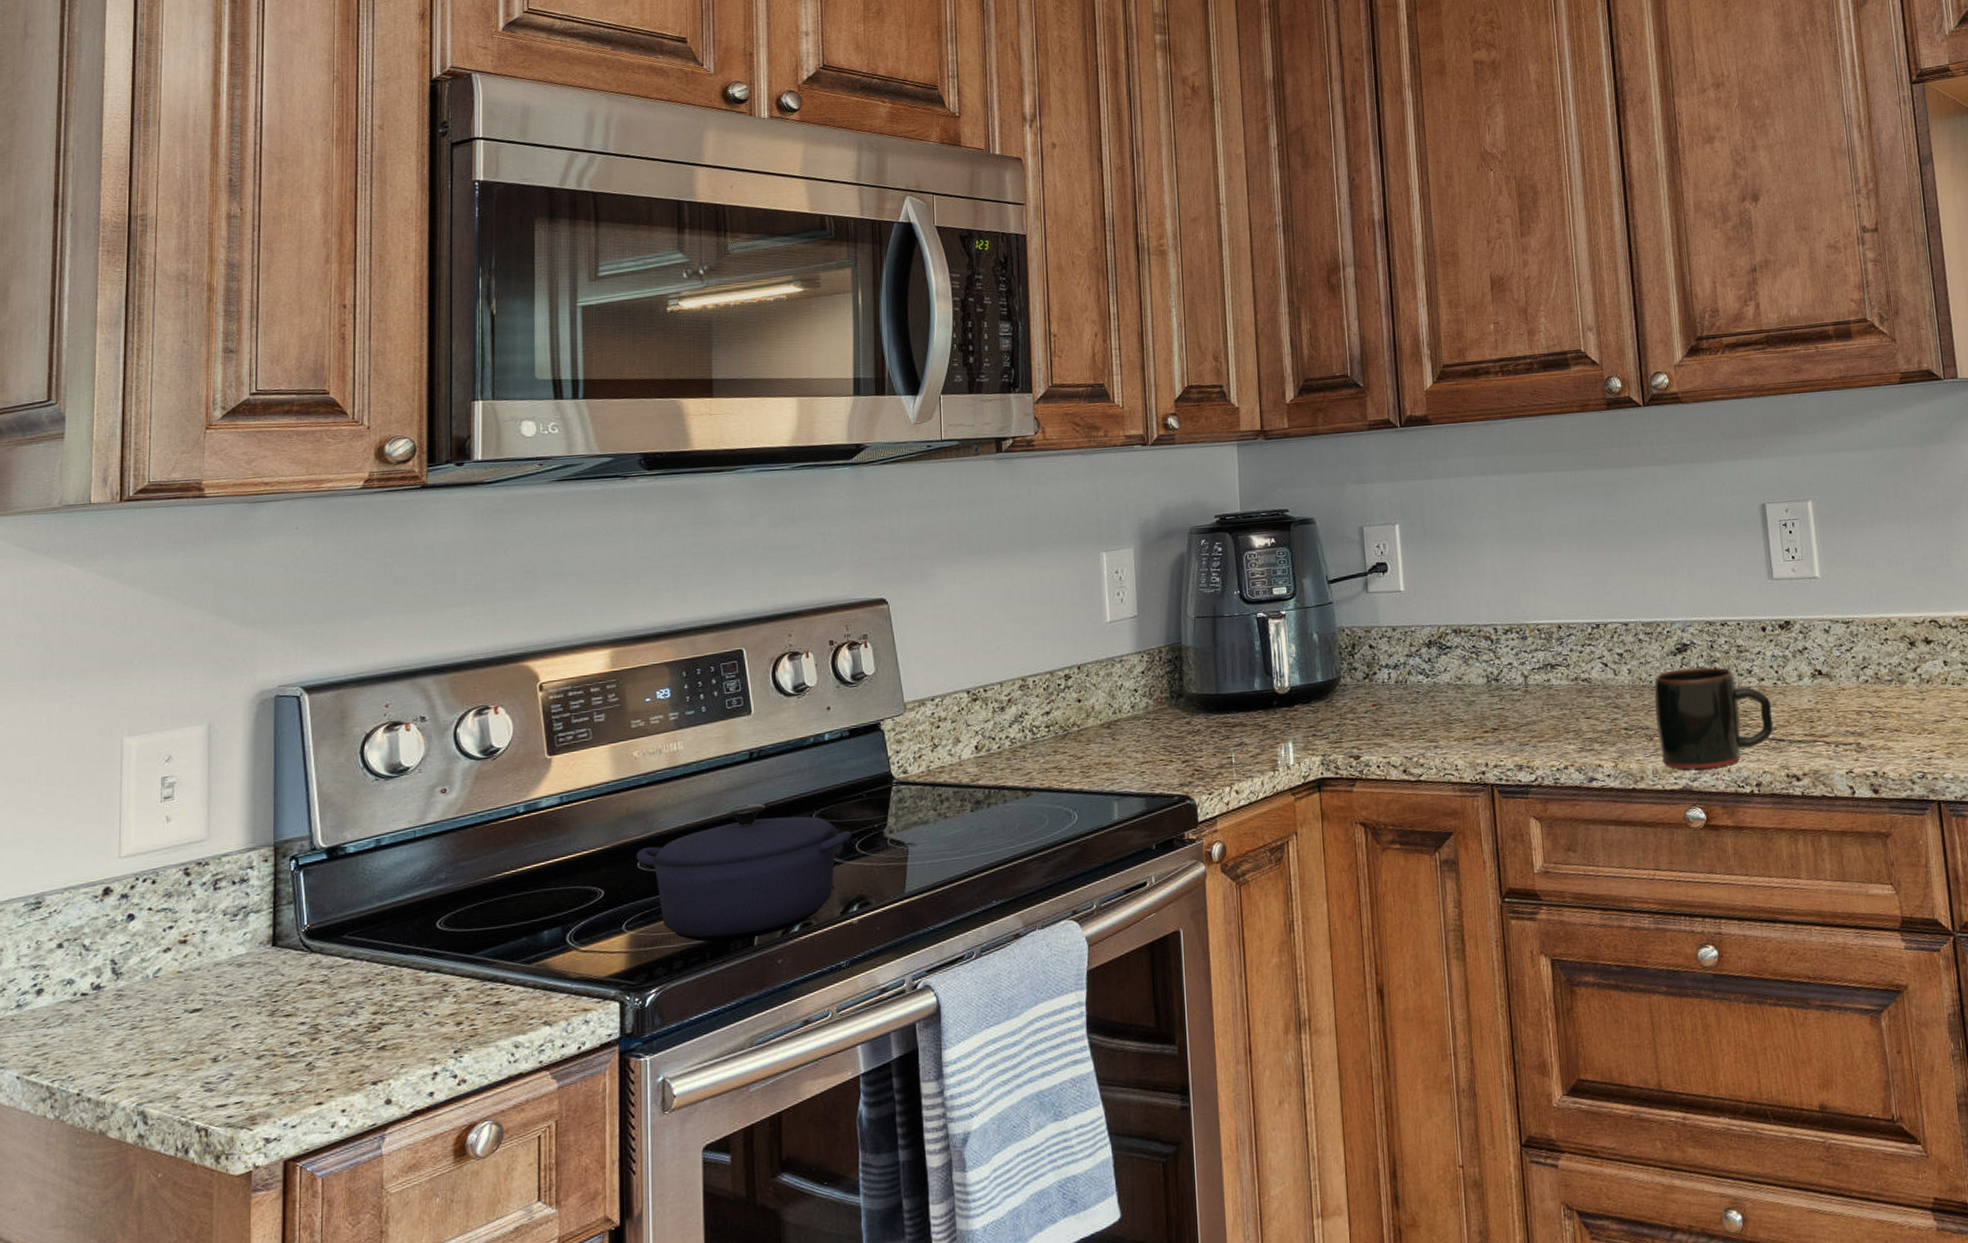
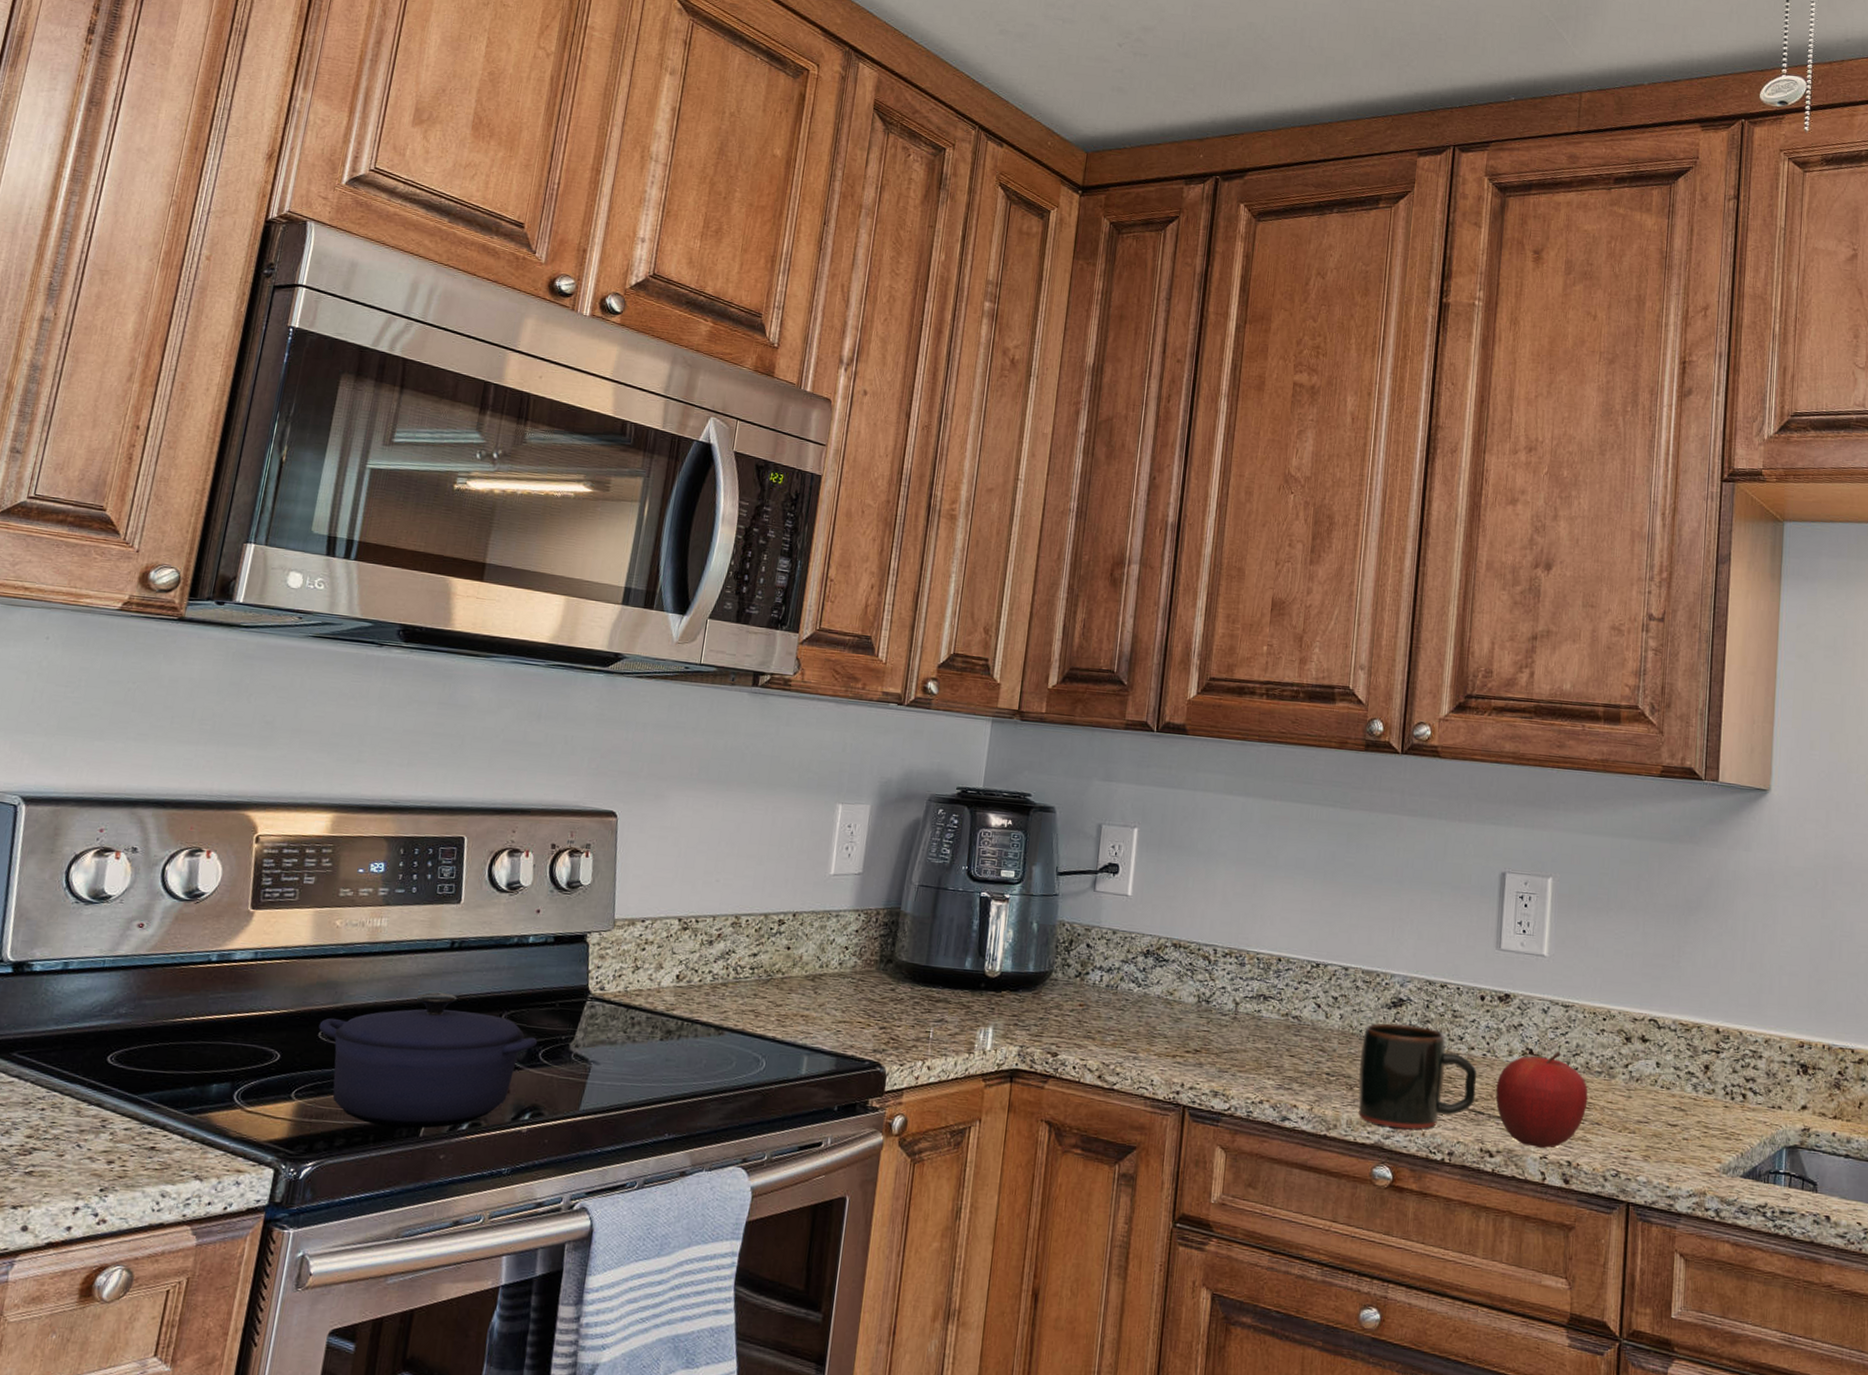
fruit: none [1791,666,1884,764] -> present [1495,1050,1588,1148]

